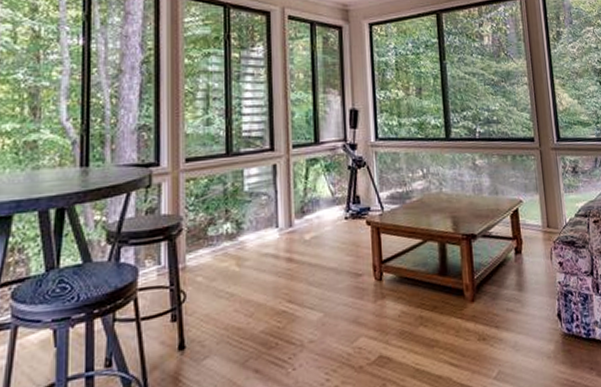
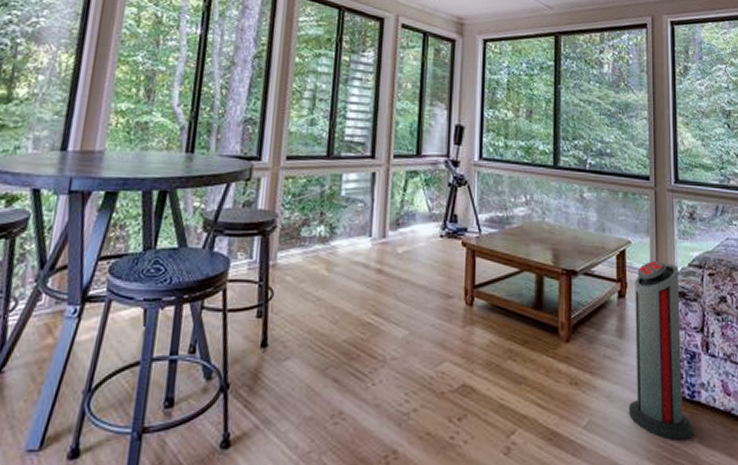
air purifier: none [529,214,592,377] -> present [629,260,693,440]

